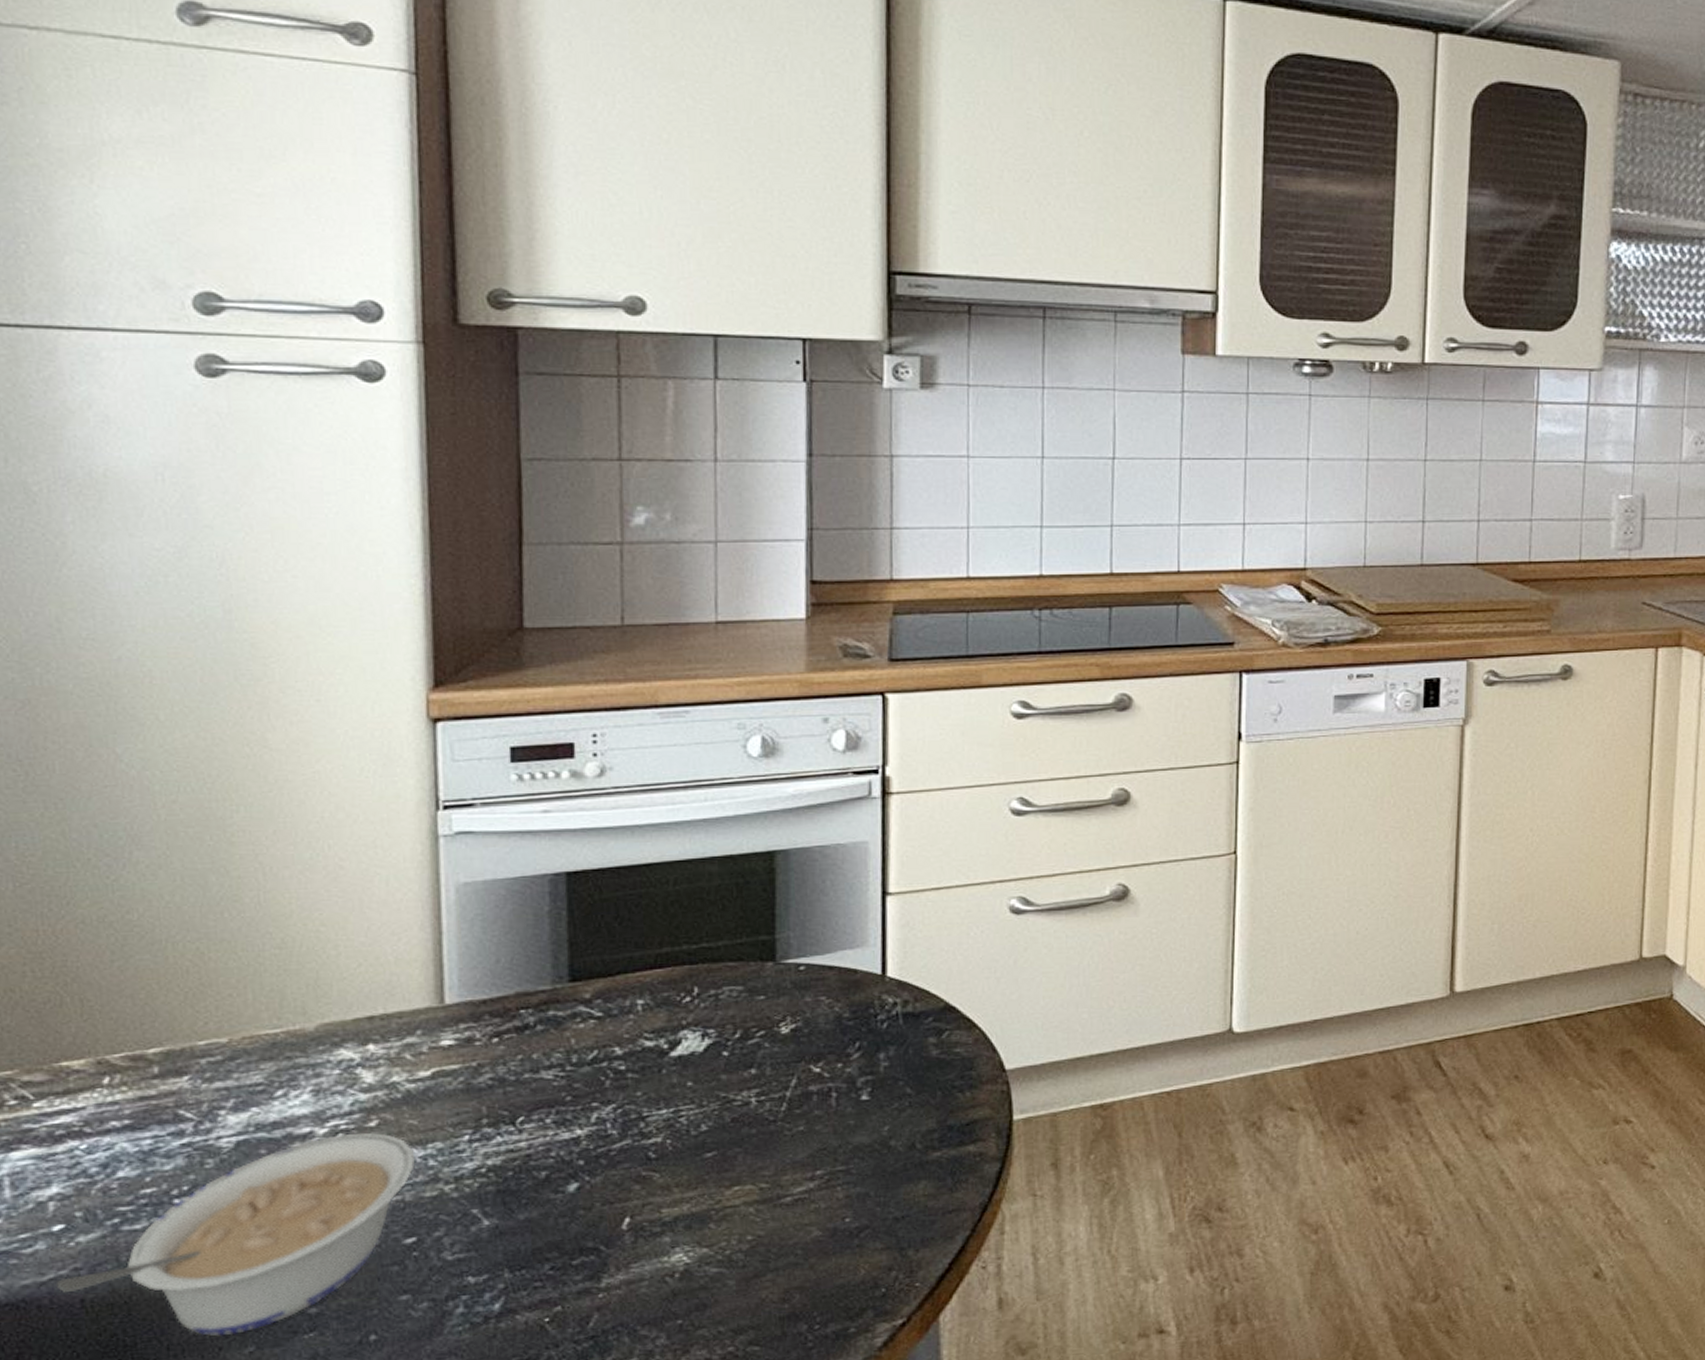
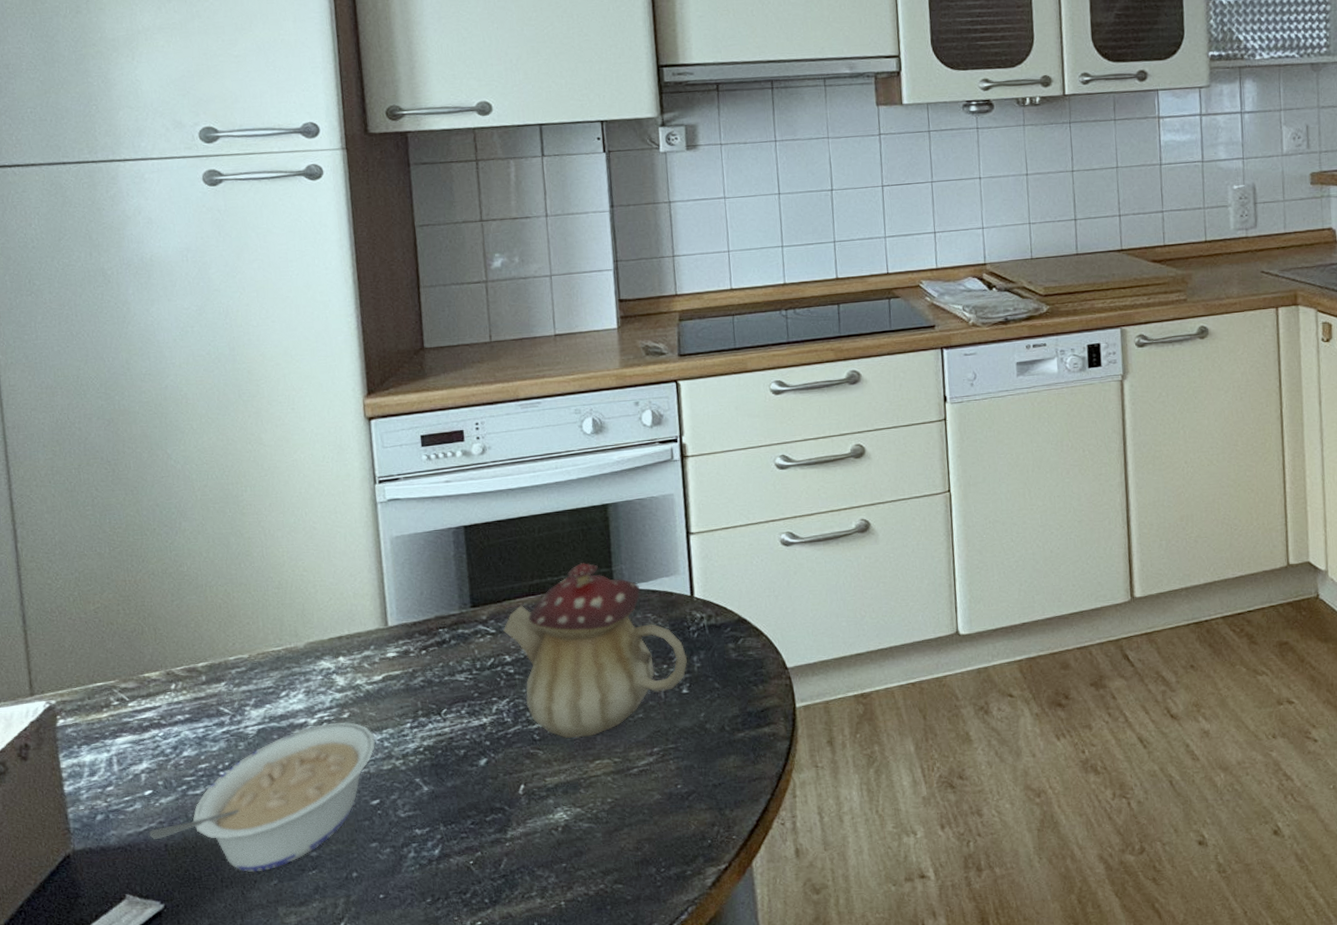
teapot: none [614,927,872,1157] -> present [503,563,688,738]

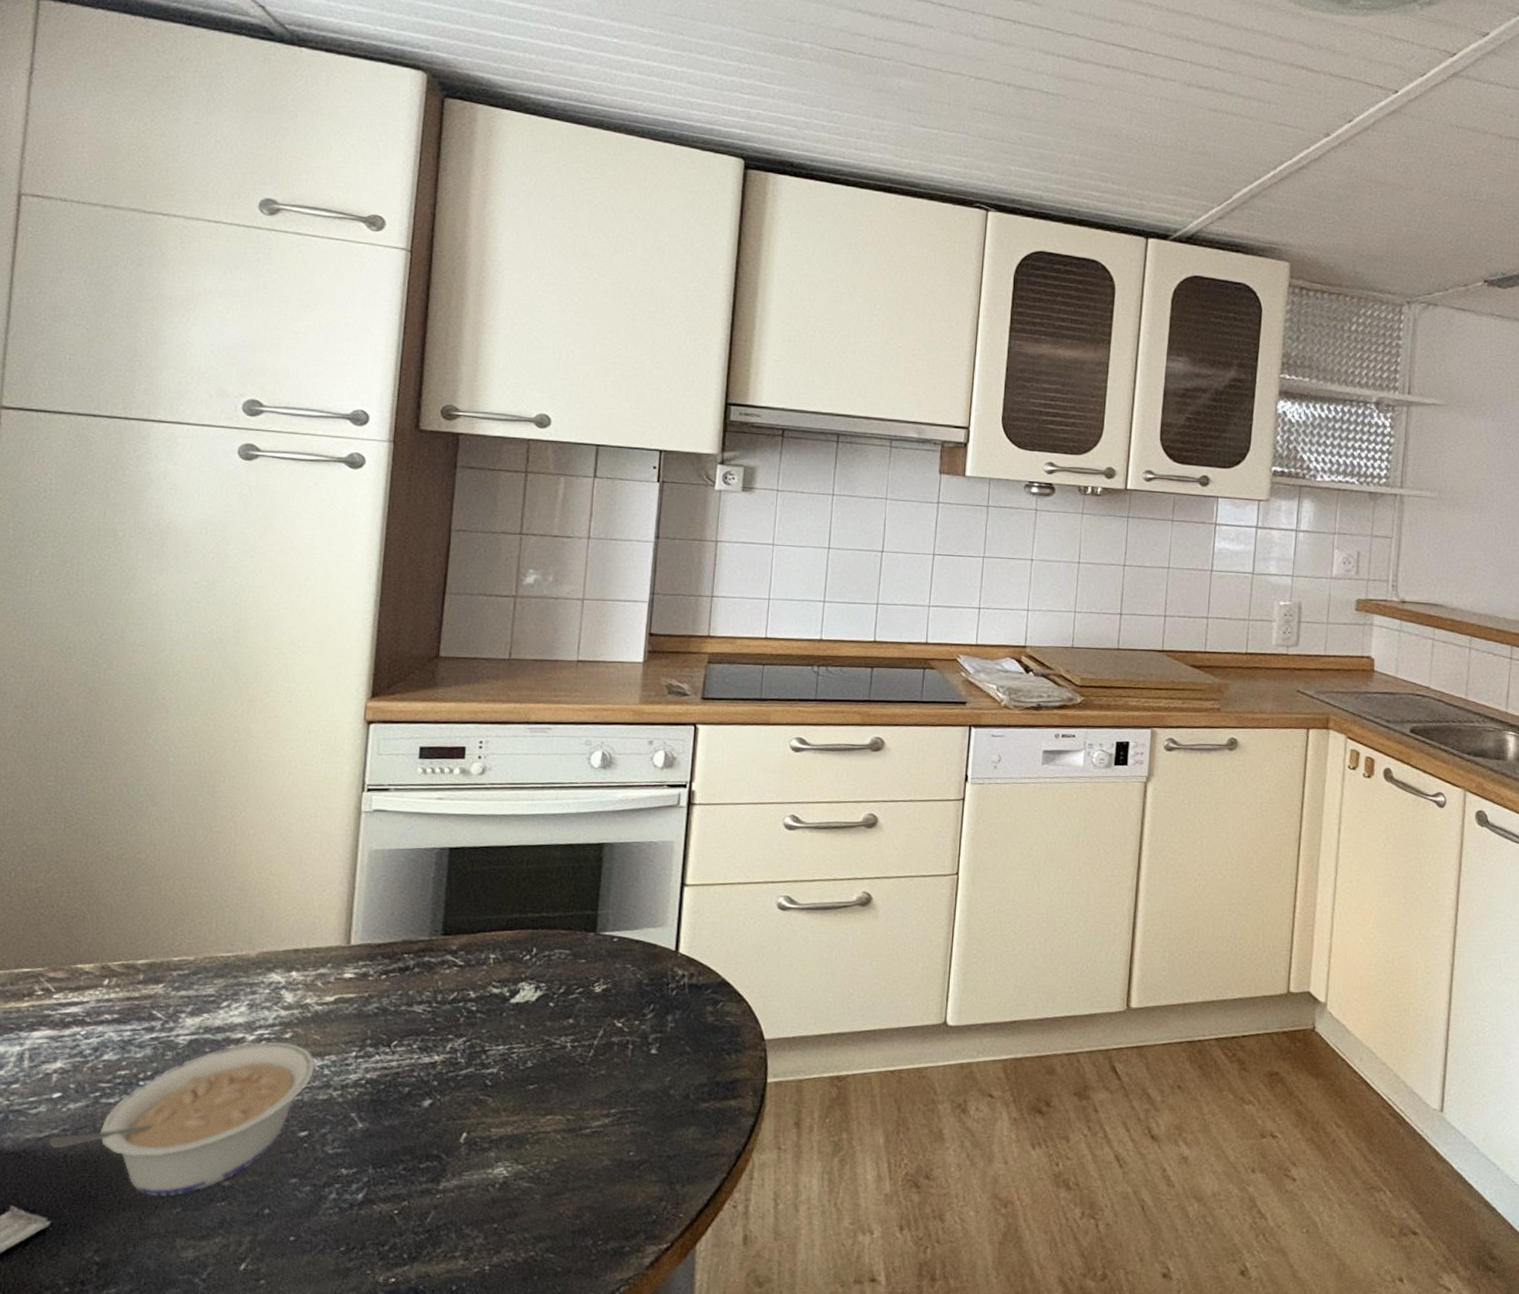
teapot: present [503,563,688,738] -> none [472,902,662,1089]

